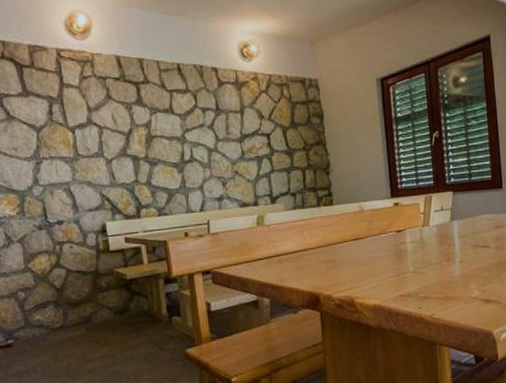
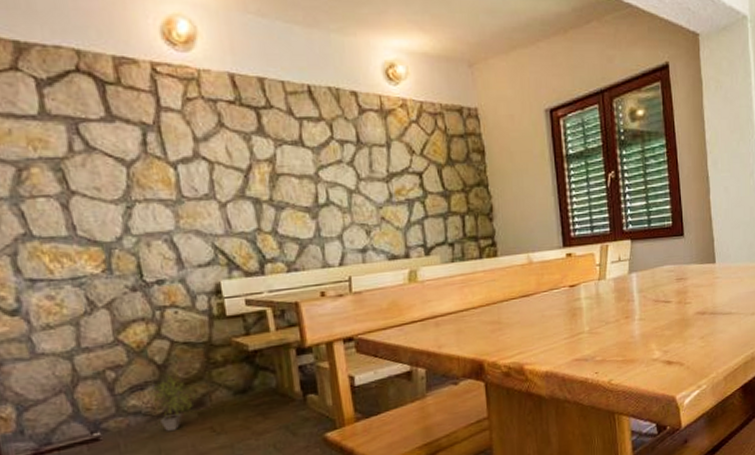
potted plant: none [49,297,85,341] -> present [148,375,196,431]

